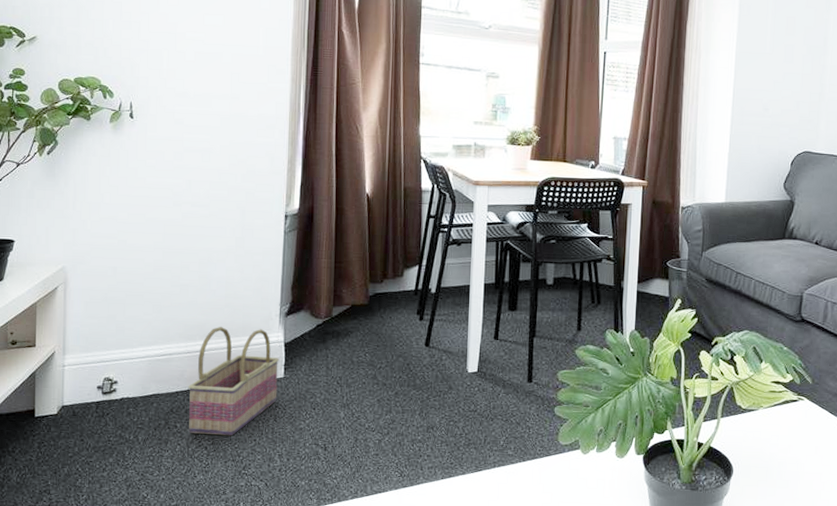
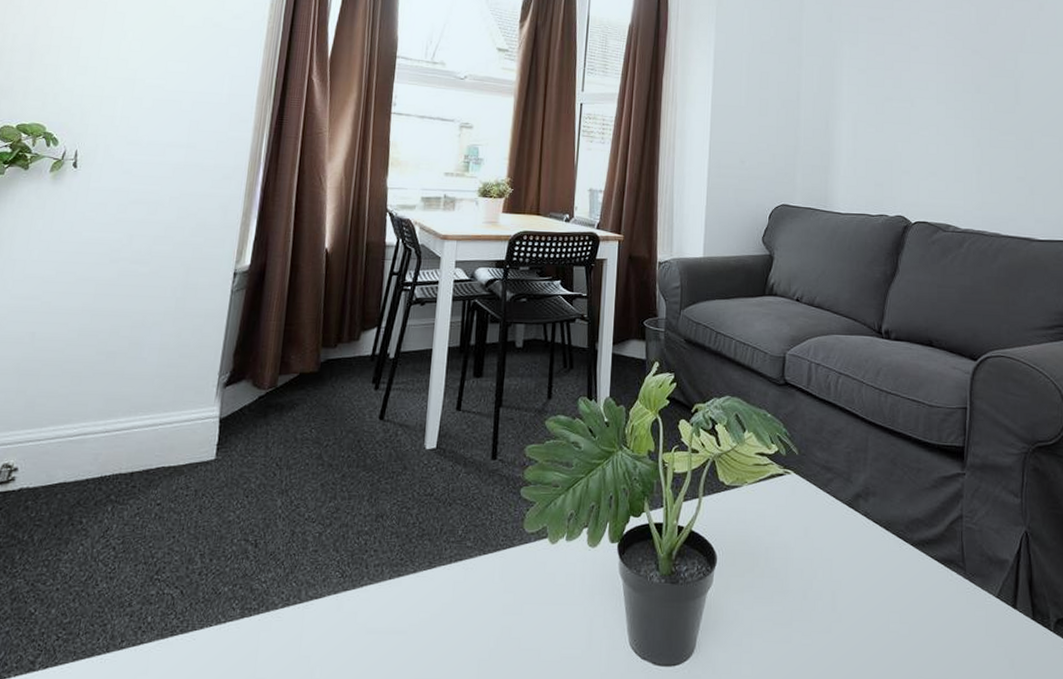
basket: present [188,326,280,436] -> none [96,399,212,533]

